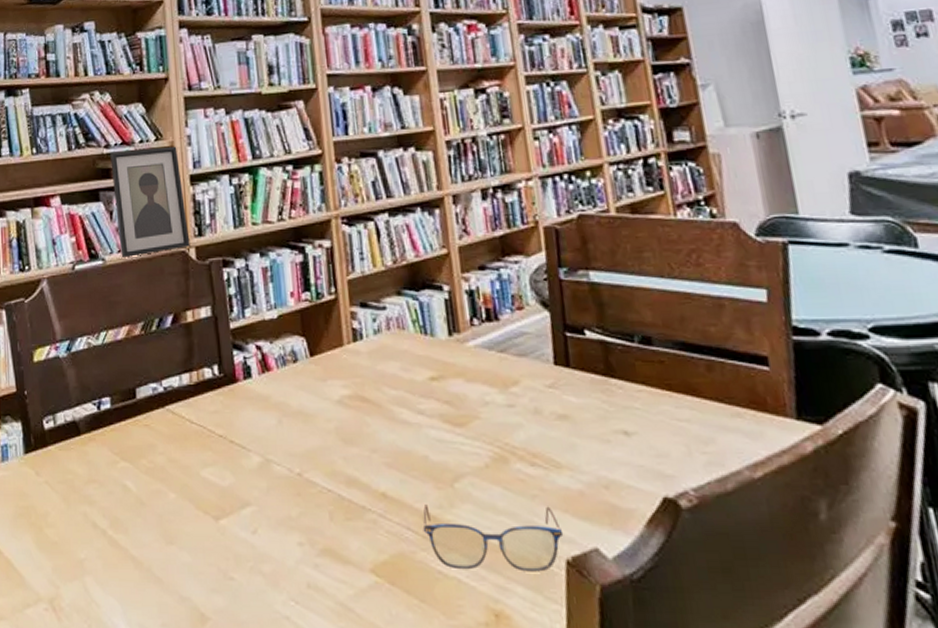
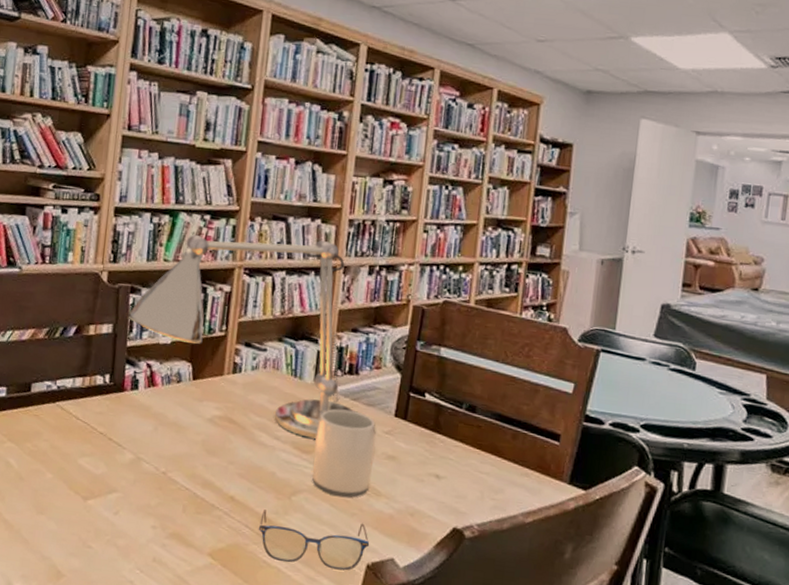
picture frame: present [110,146,190,259] -> none [37,173,107,271]
desk lamp: none [224,169,510,407] -> present [127,234,359,439]
mug: none [465,365,545,475] -> present [312,409,376,497]

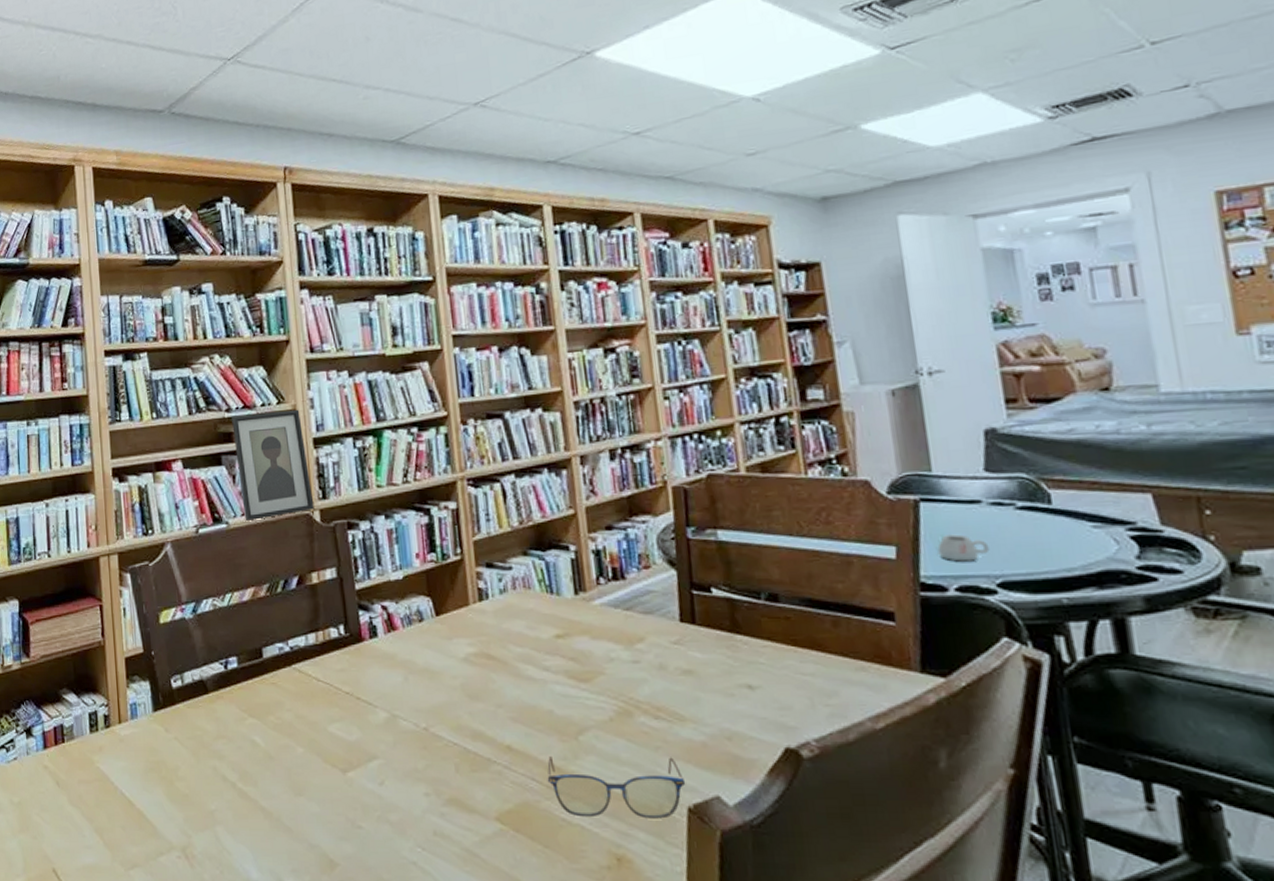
picture frame: none [37,173,107,271] -> present [232,409,315,522]
desk lamp: present [127,234,359,439] -> none [349,430,636,663]
mug: present [312,409,376,497] -> none [590,623,669,728]
cup: none [604,381,643,405] -> present [937,534,990,562]

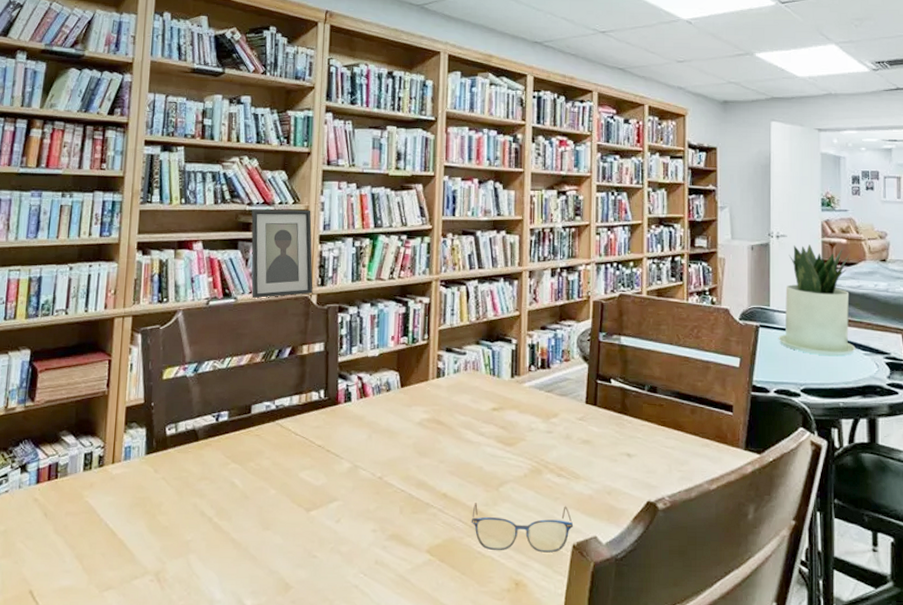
cup: present [937,534,990,562] -> none [766,352,799,372]
planter: none [950,378,1078,534] -> present [778,244,856,357]

